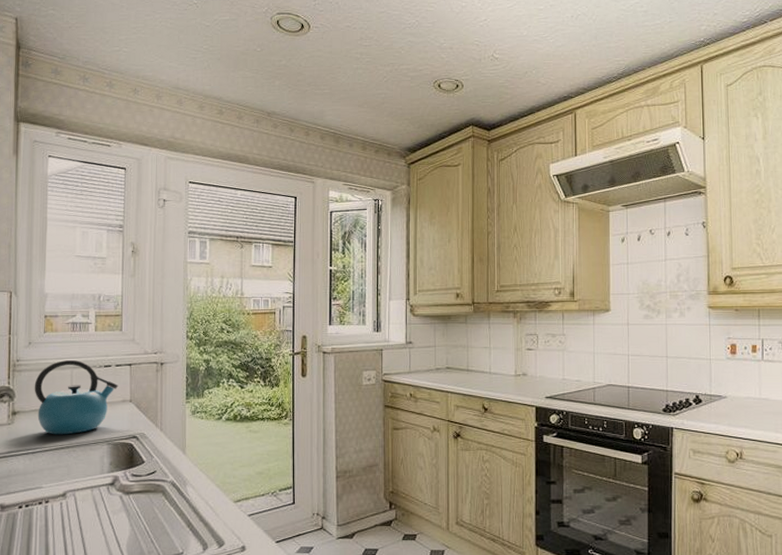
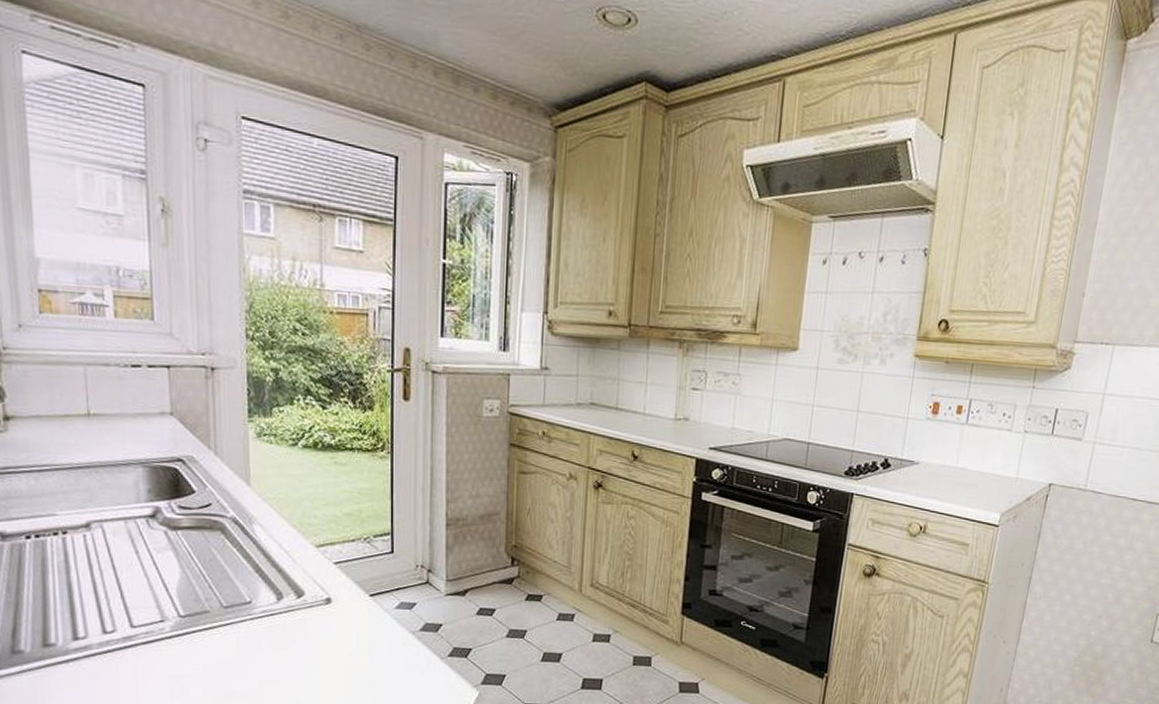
kettle: present [34,359,119,435] -> none [32,352,154,451]

